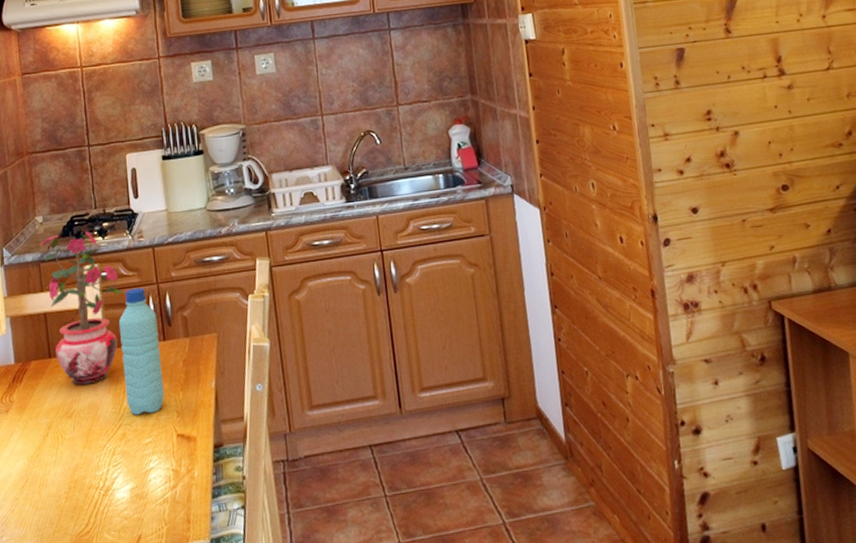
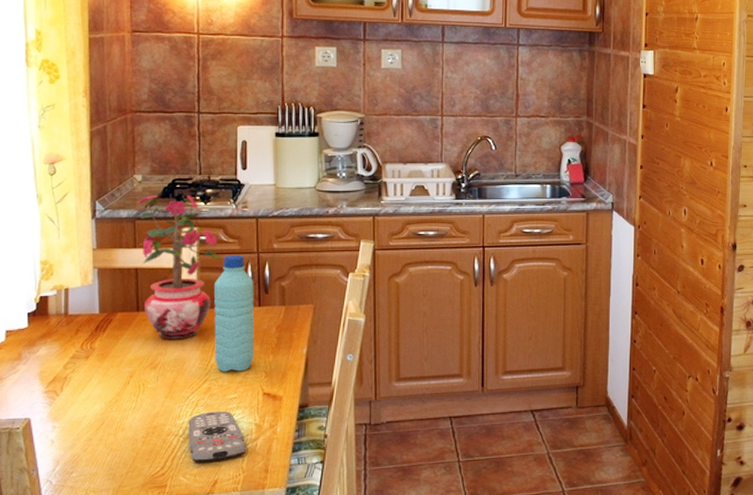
remote control: none [107,457,167,518] -> present [188,411,247,463]

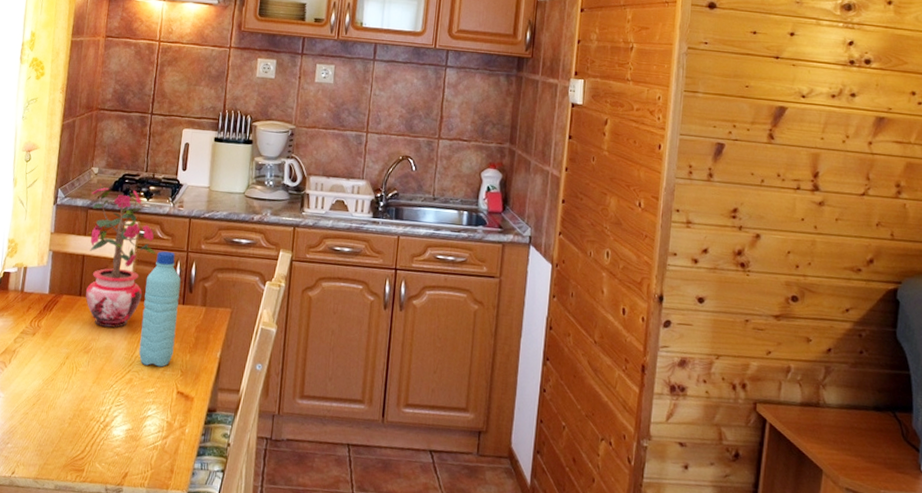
remote control: present [188,411,247,463] -> none [107,402,158,454]

